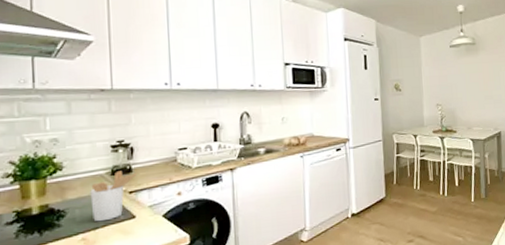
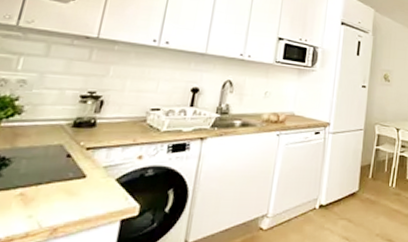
utensil holder: present [90,171,137,222] -> none [39,123,100,177]

